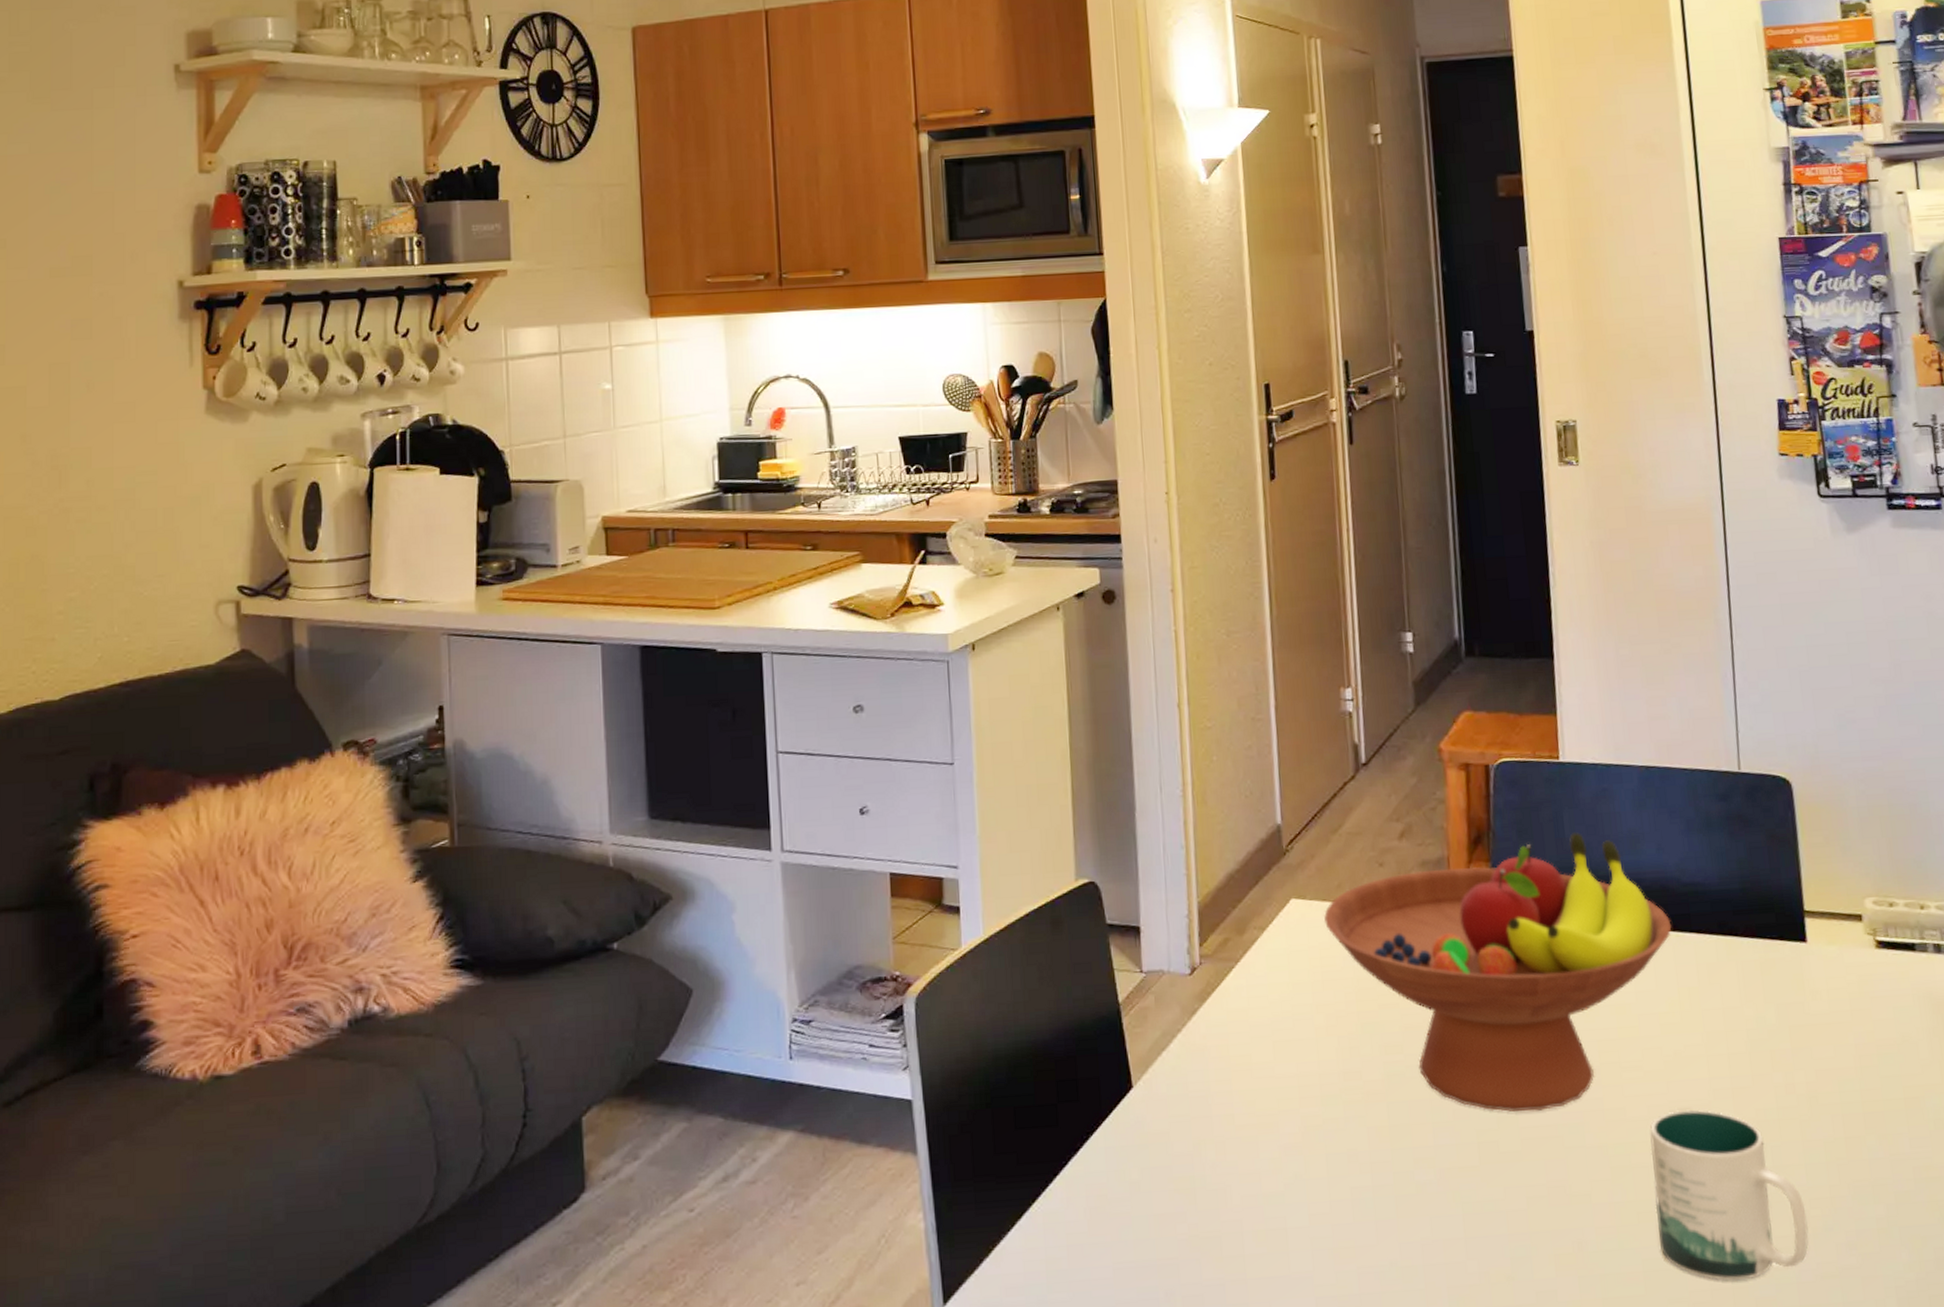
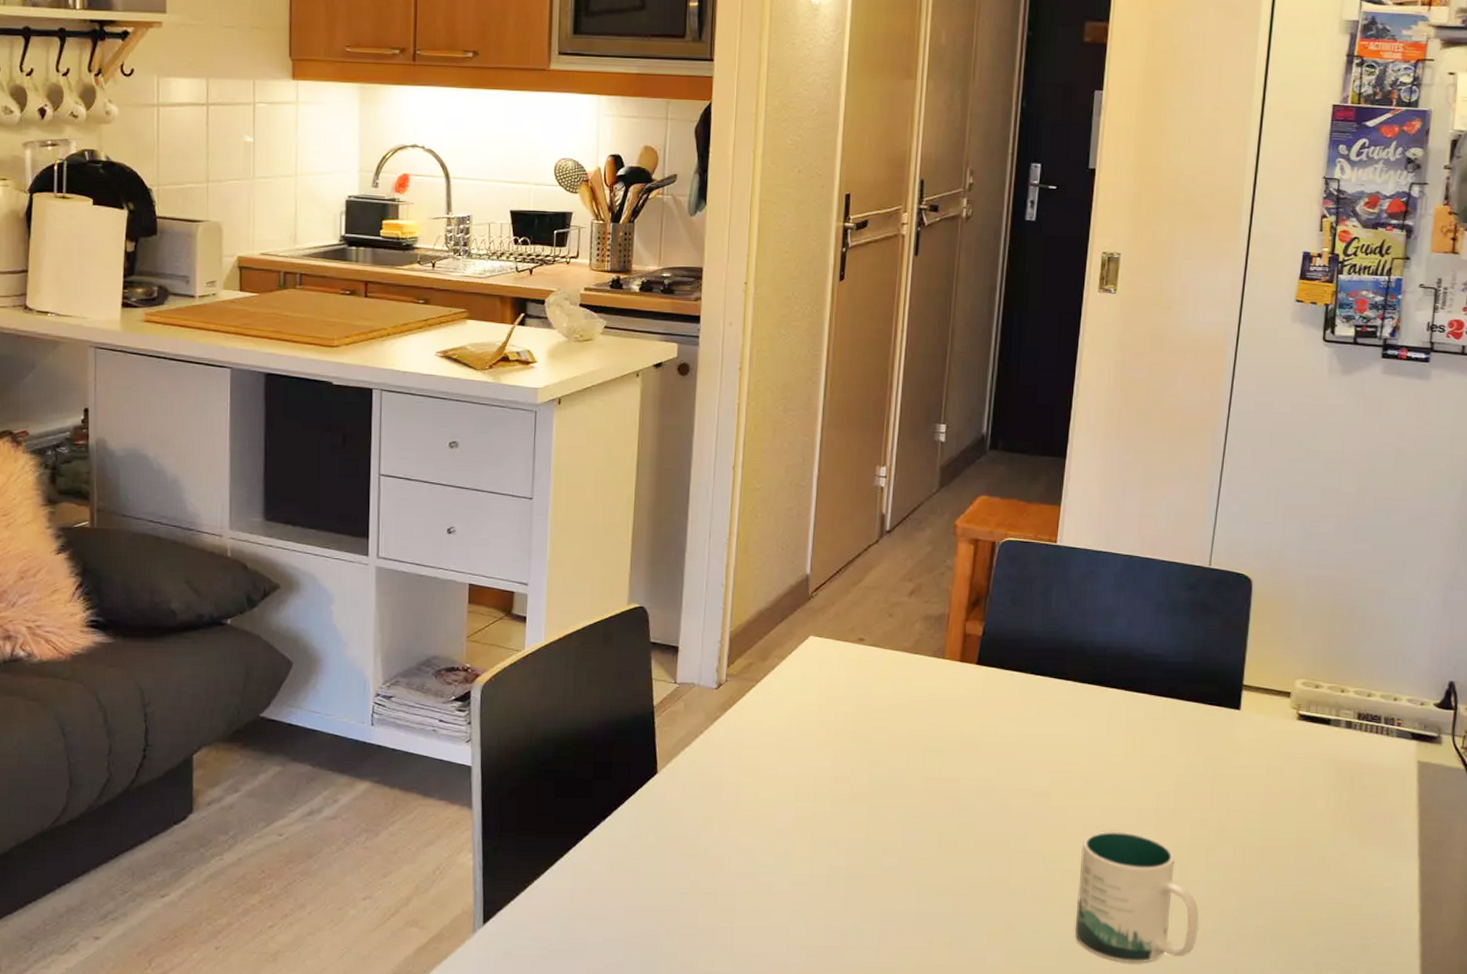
fruit bowl: present [1323,832,1672,1112] -> none [835,604,1129,821]

